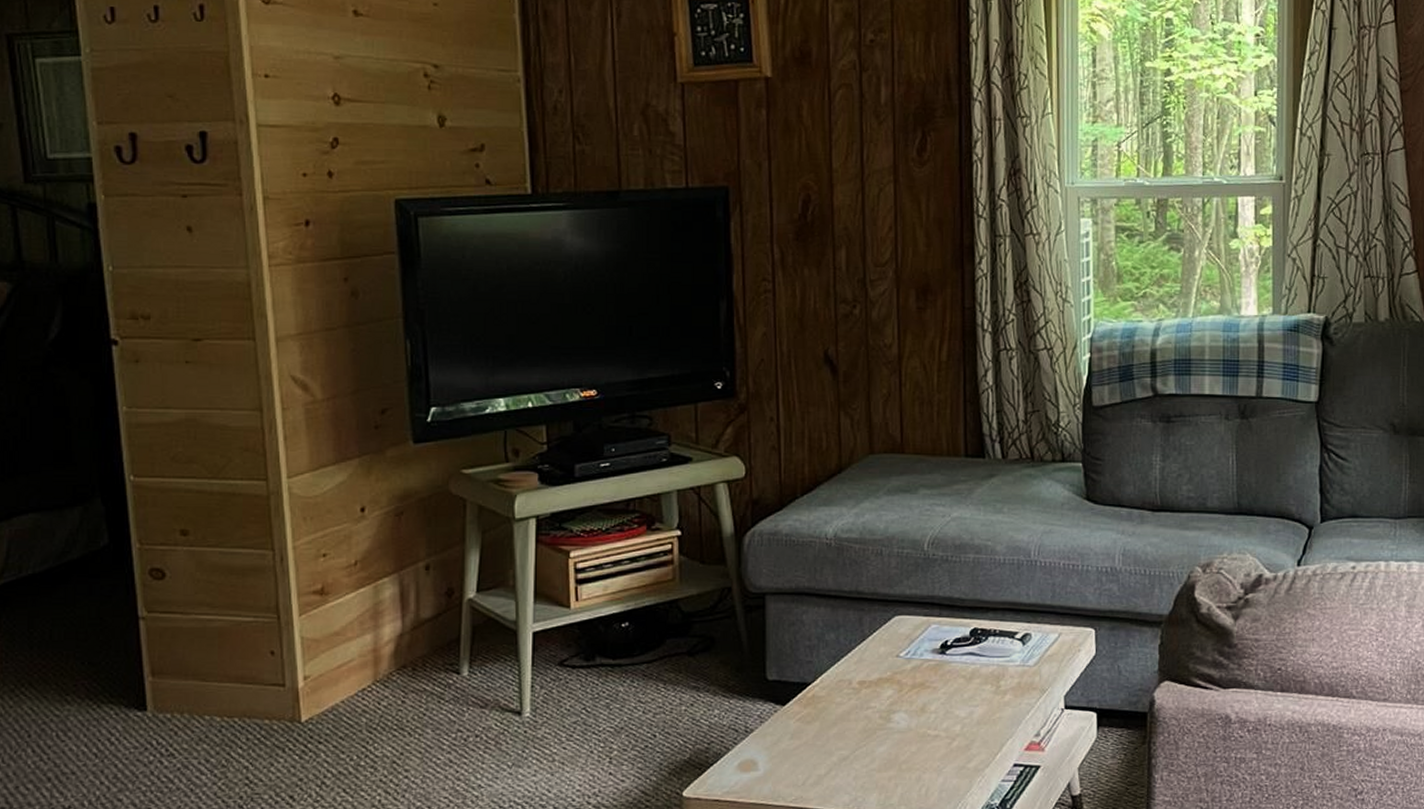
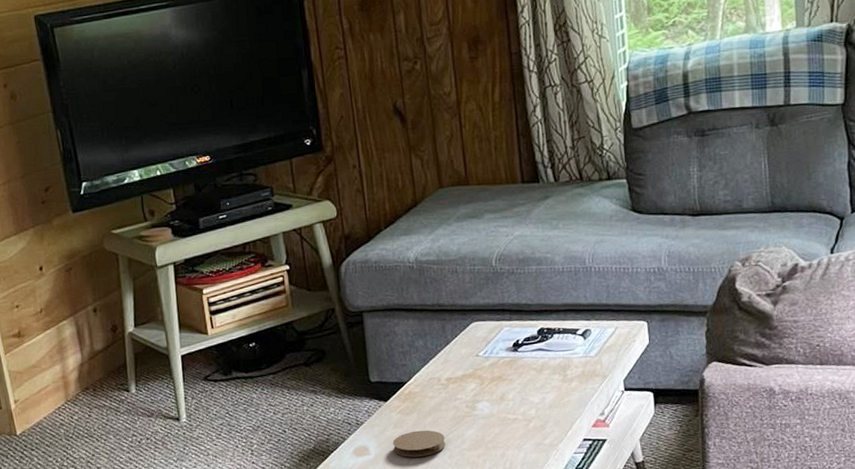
coaster: none [787,743,852,776] -> present [393,430,446,457]

